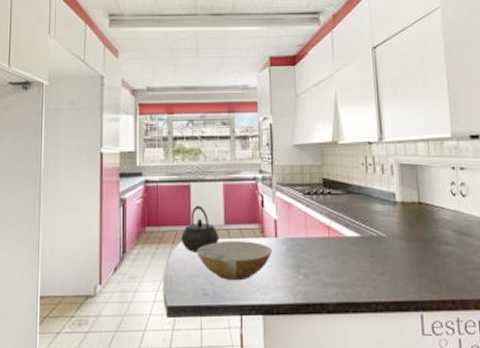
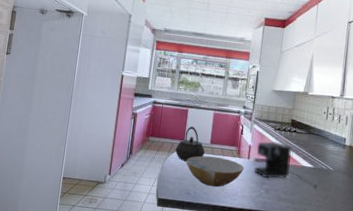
coffee maker: none [282,209,372,262] -> present [253,141,319,188]

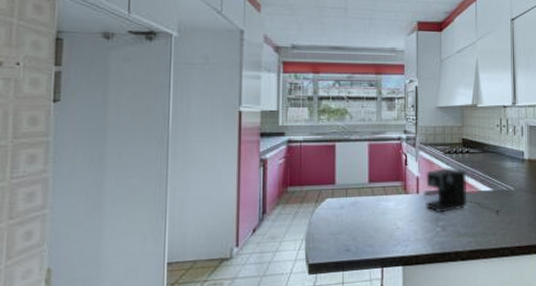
kettle: present [175,126,205,161] -> none [325,165,364,210]
bowl: present [186,155,244,188] -> none [340,198,413,236]

